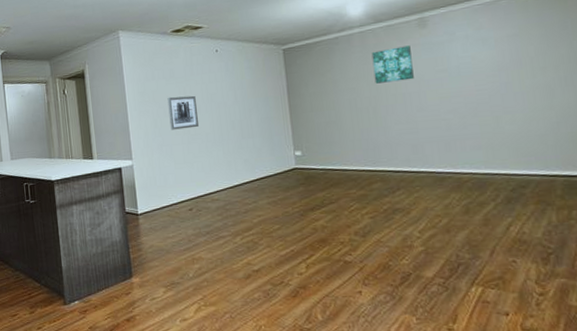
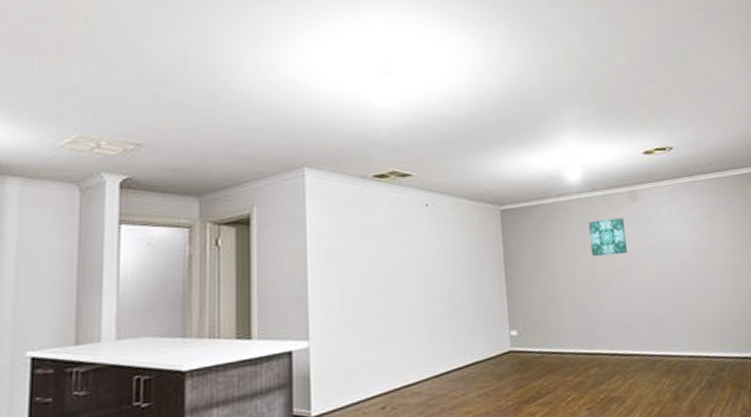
wall art: present [167,95,198,130] -> none [362,257,400,301]

